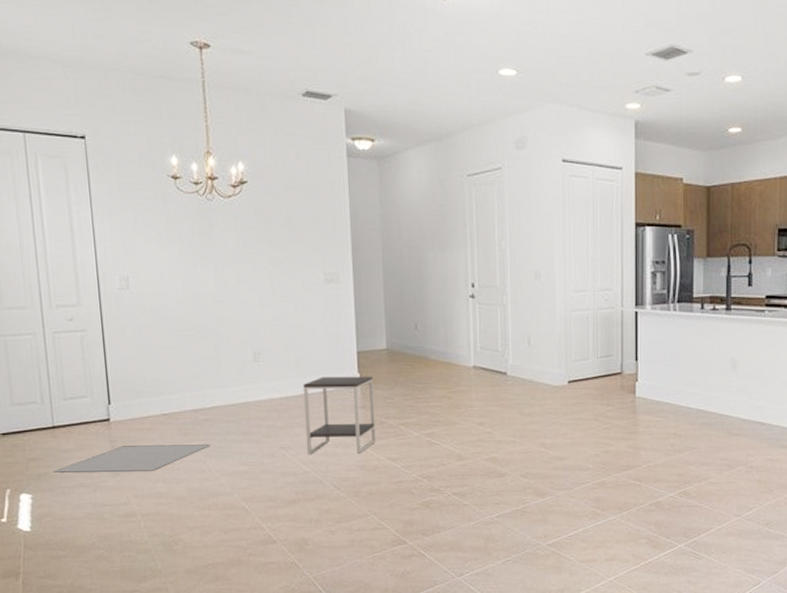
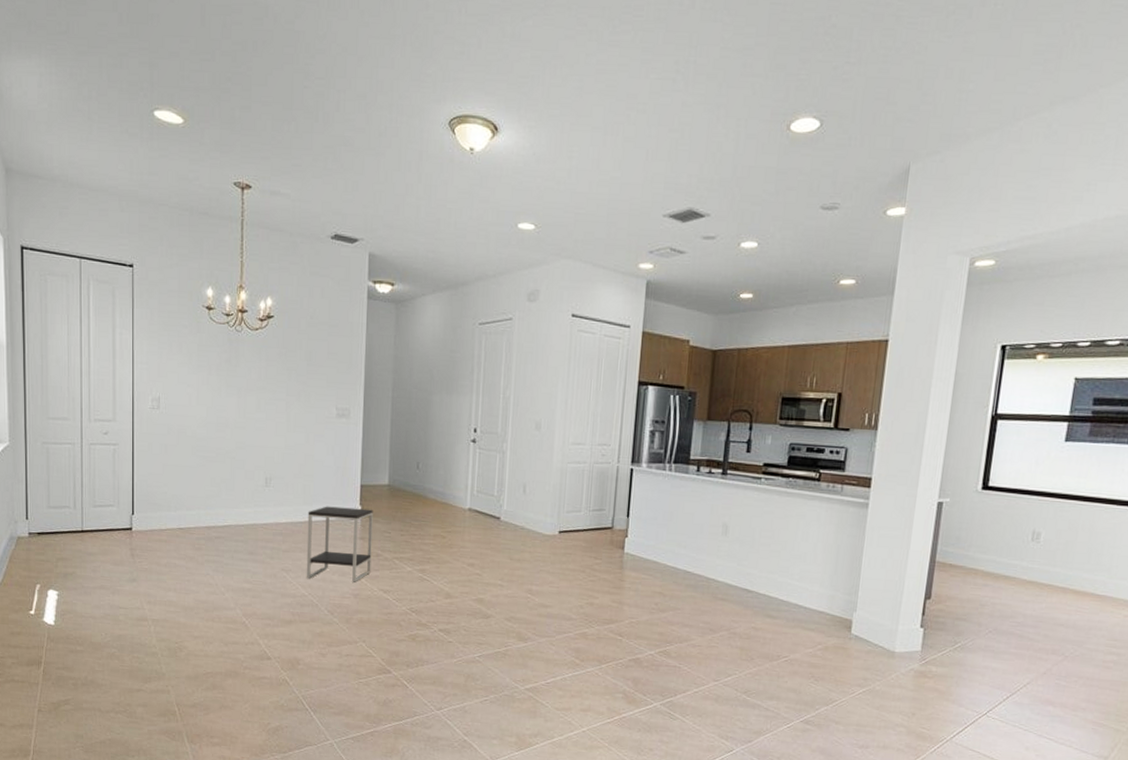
area rug: present [53,444,210,473] -> none [78,554,219,580]

